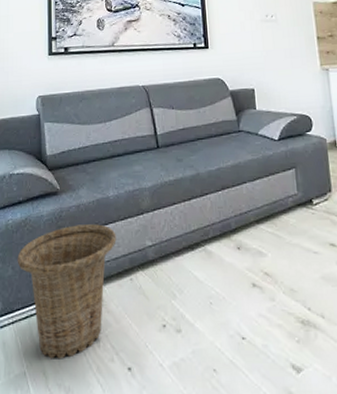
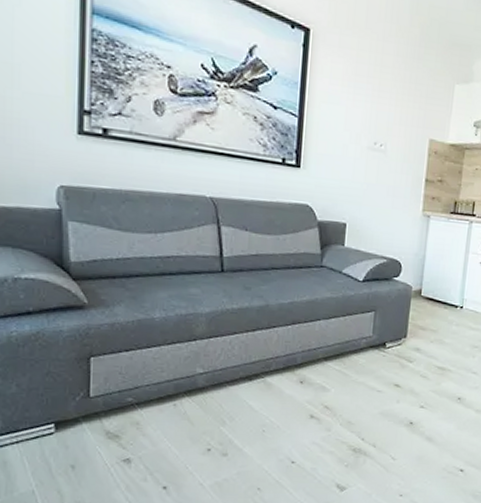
basket: present [17,224,117,359] -> none [24,344,160,479]

